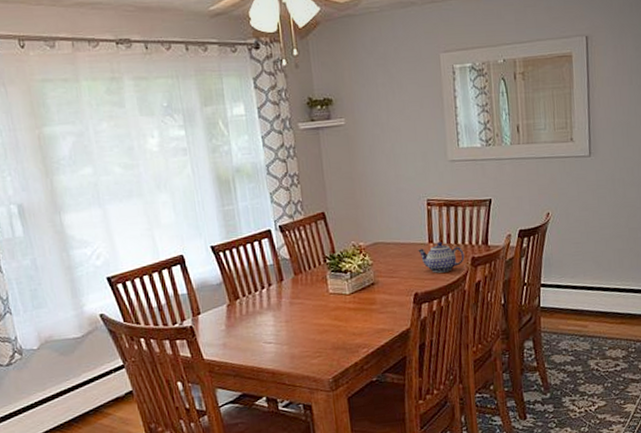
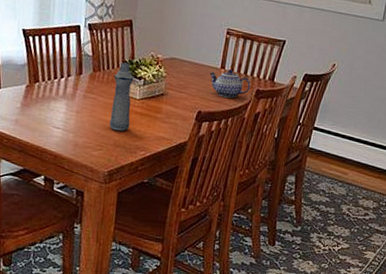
bottle: none [317,258,346,333] -> present [109,62,134,132]

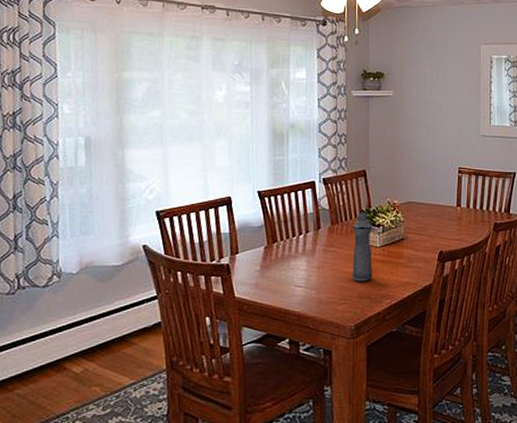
teapot: present [209,69,251,98] -> none [446,206,488,235]

